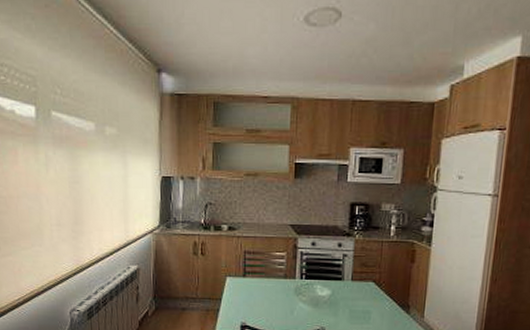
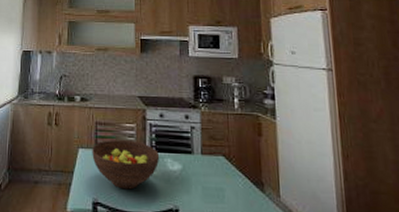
fruit bowl: none [240,268,310,314] -> present [92,140,160,190]

